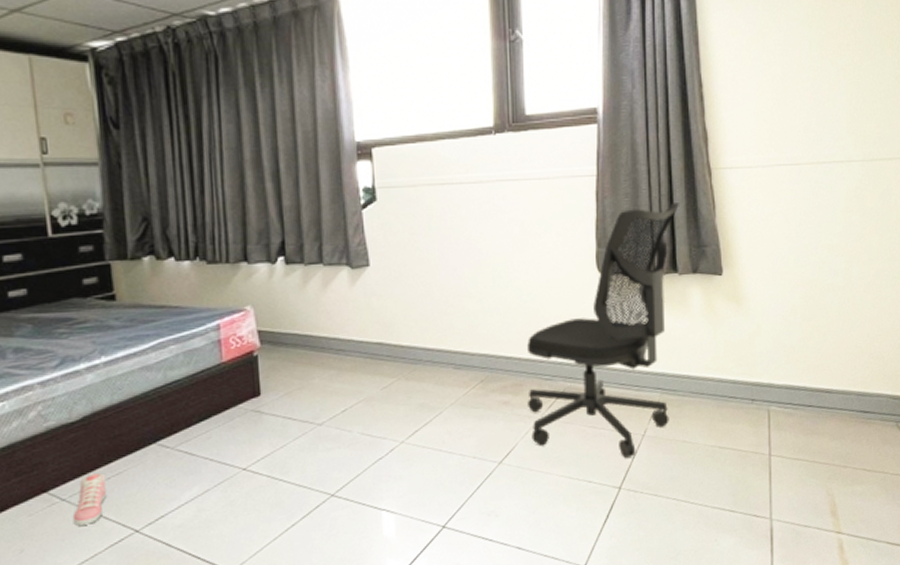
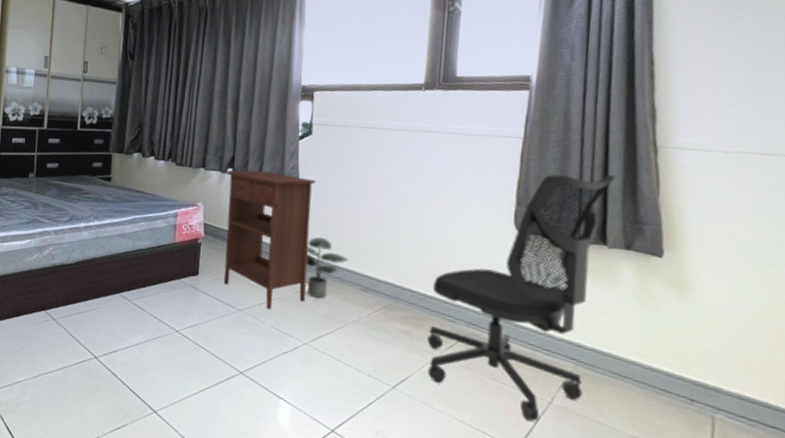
sneaker: present [74,472,107,526] -> none [58,304,83,343]
nightstand: none [273,252,395,416] -> present [223,170,317,310]
potted plant: none [388,318,437,389] -> present [306,236,349,298]

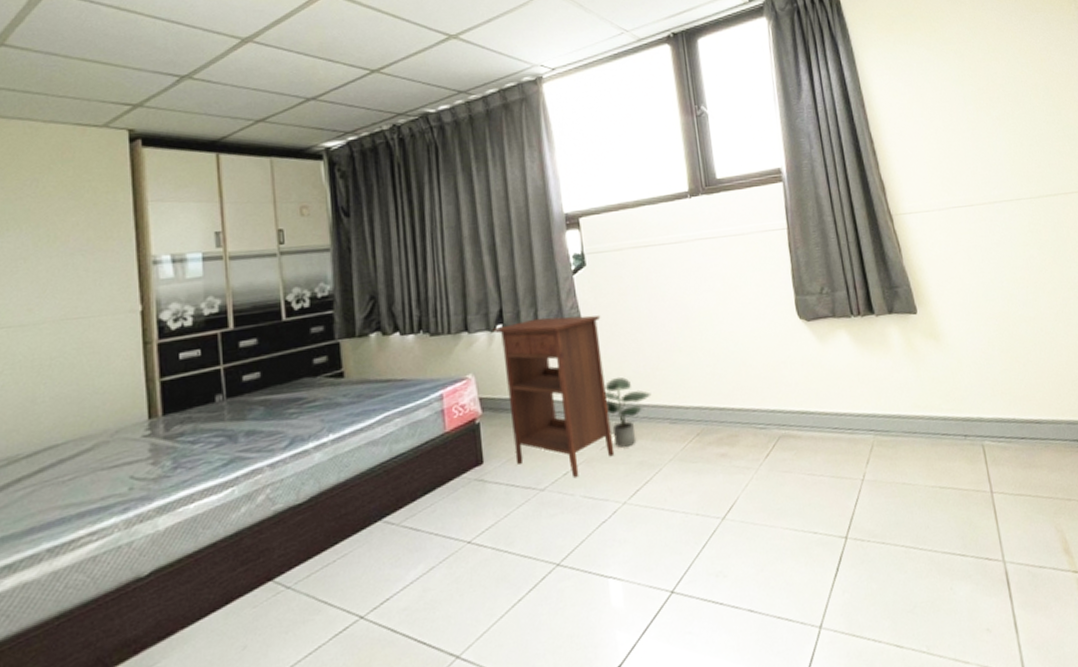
office chair: present [427,174,617,422] -> none [738,248,887,505]

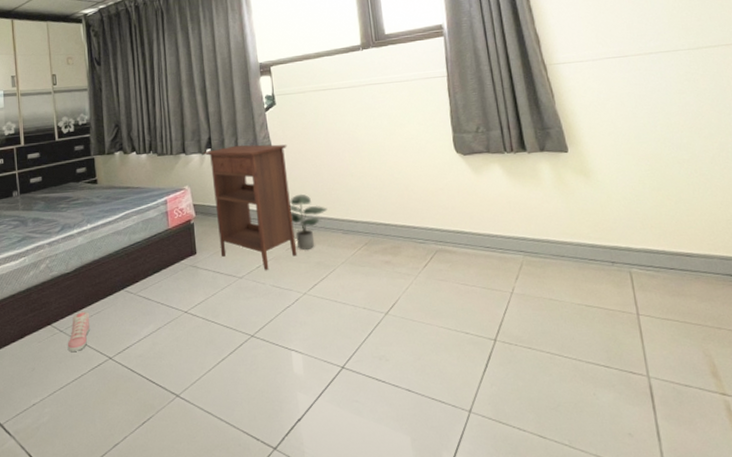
sneaker: none [298,555,332,615] -> present [68,311,90,352]

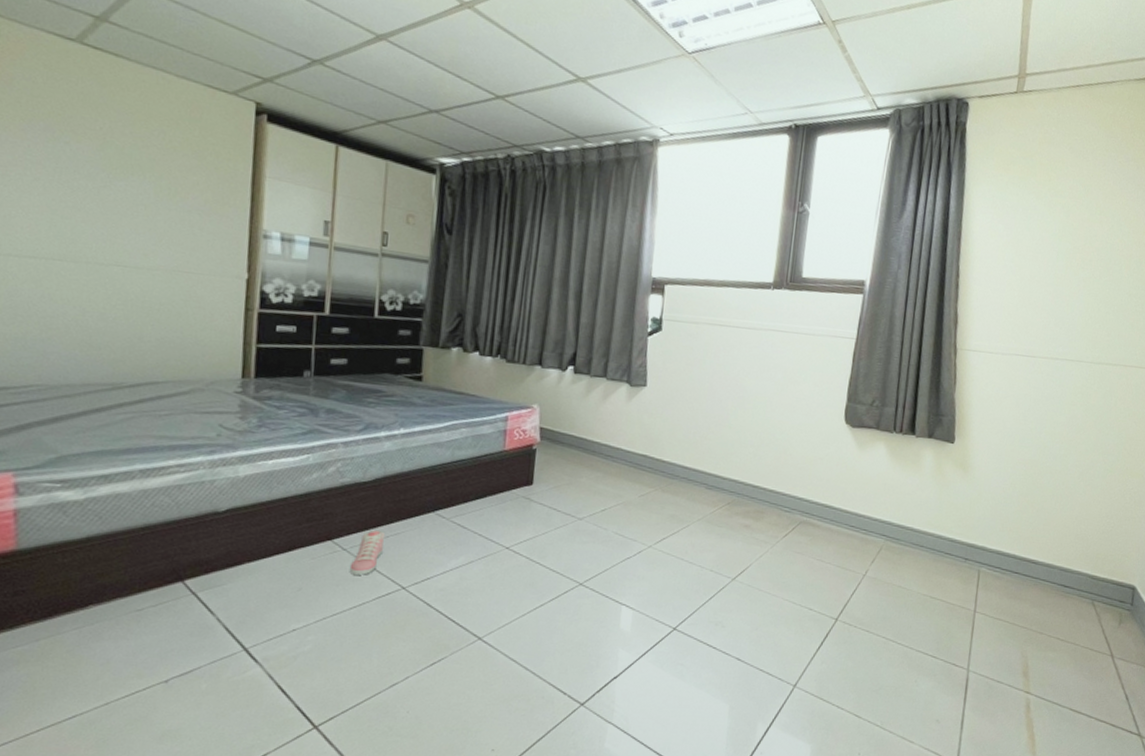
nightstand: present [203,144,297,271] -> none [562,368,665,516]
potted plant: present [289,194,328,250] -> none [652,437,695,500]

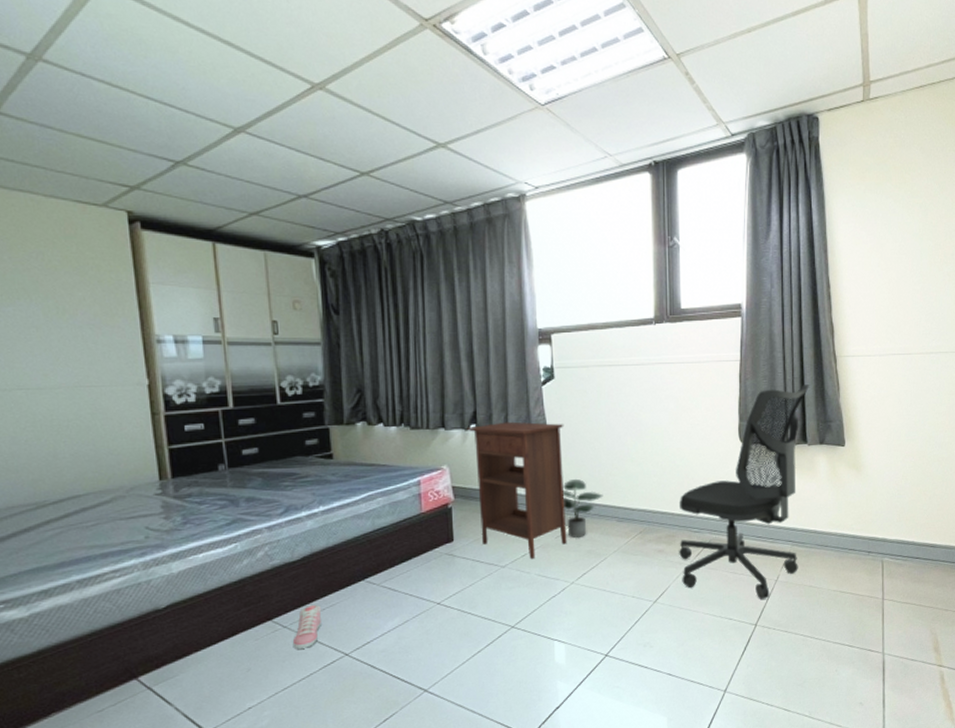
nightstand: none [562,368,665,516] -> present [466,421,567,560]
potted plant: none [652,437,695,500] -> present [562,478,603,538]
office chair: none [765,372,926,593] -> present [678,384,810,599]

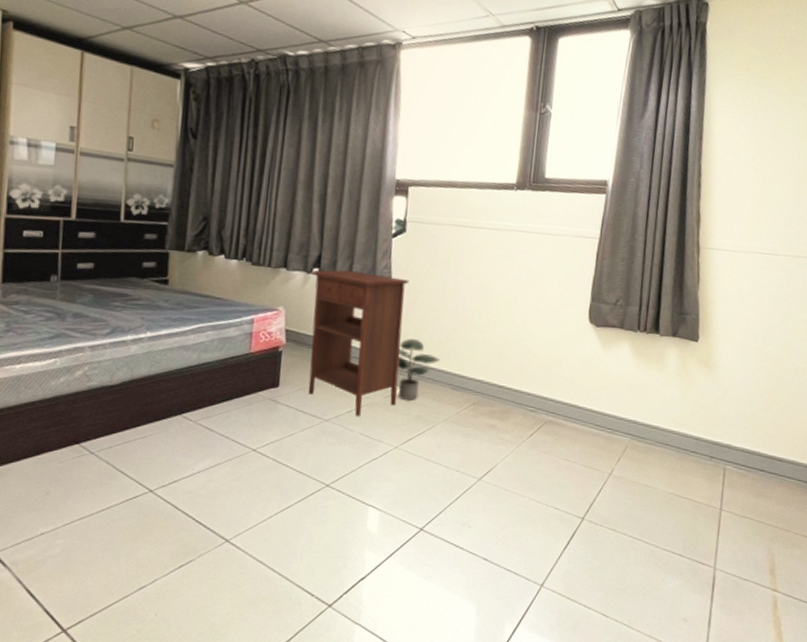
sneaker: present [293,604,322,649] -> none [98,433,133,478]
office chair: present [678,384,810,599] -> none [510,272,669,492]

